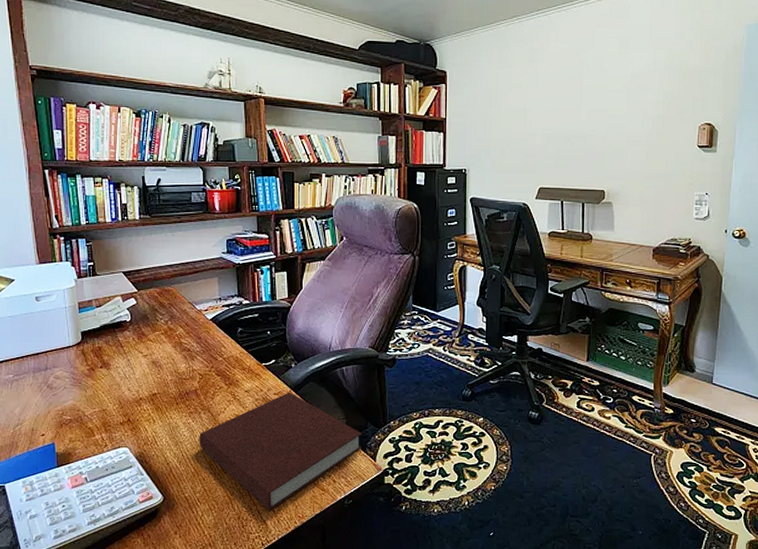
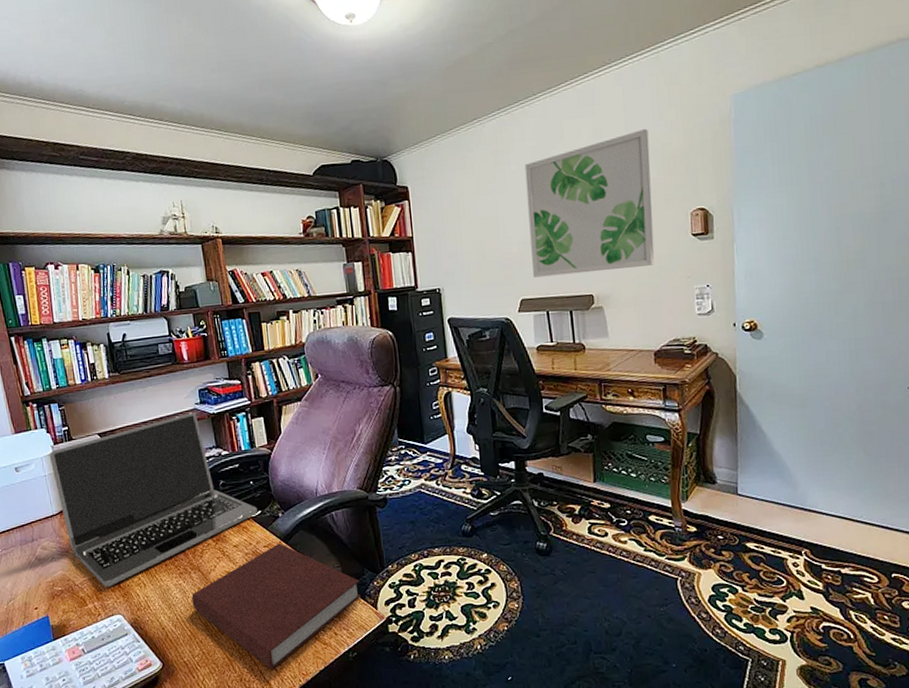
laptop: none [71,261,271,420] -> present [49,412,257,587]
wall art: none [553,45,669,170] -> present [524,128,655,278]

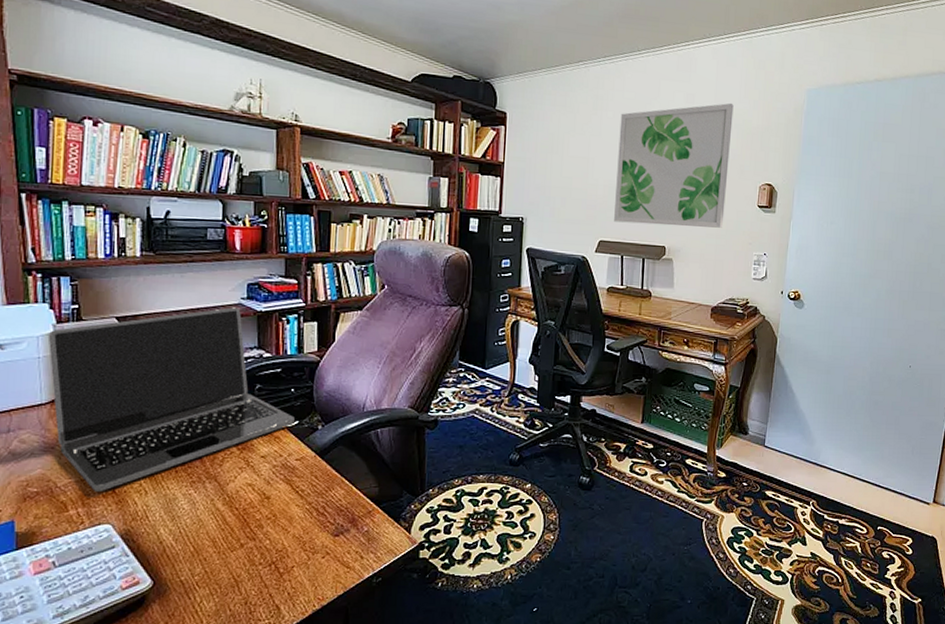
notebook: present [191,543,362,671] -> none [201,457,397,594]

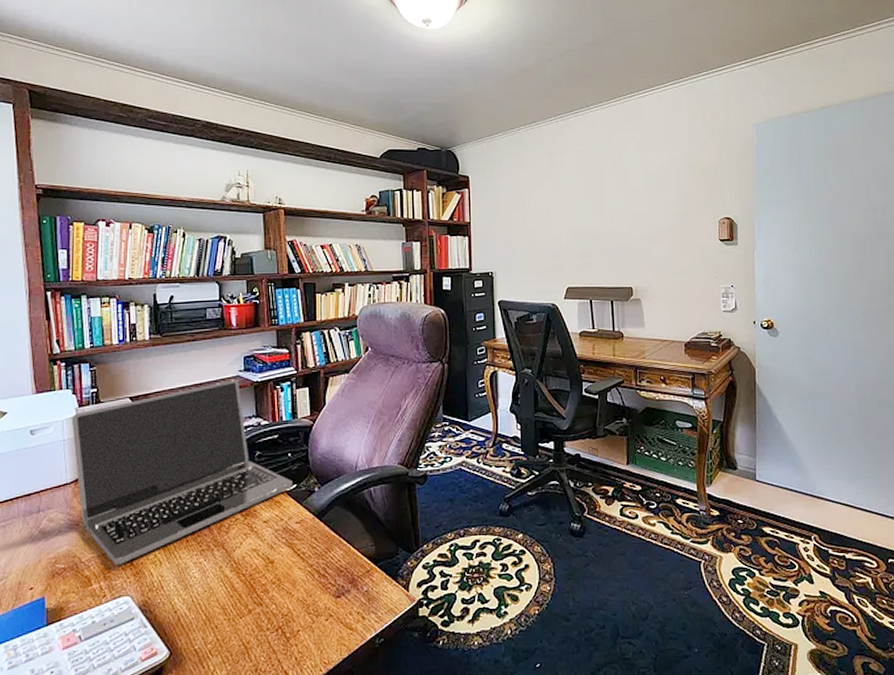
wall art: present [614,102,734,228] -> none [576,144,687,268]

